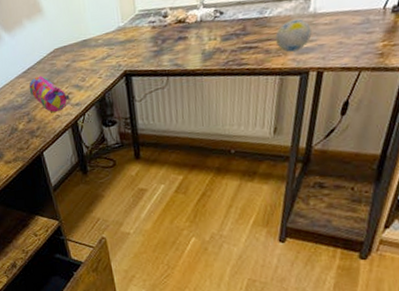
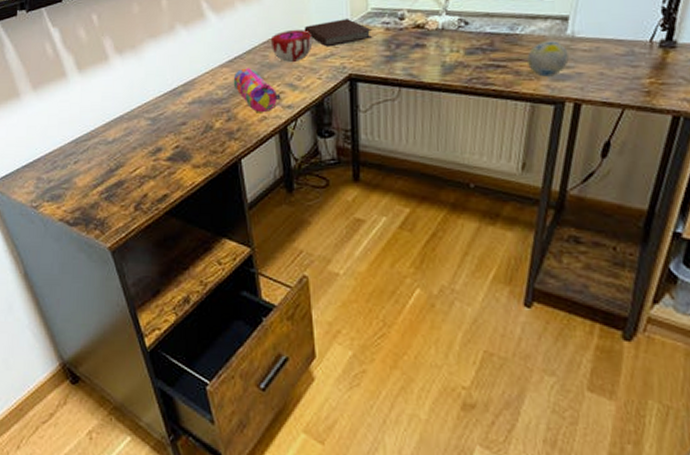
decorative bowl: none [56,37,92,68] -> present [270,30,313,63]
notebook: none [83,22,142,50] -> present [304,19,373,47]

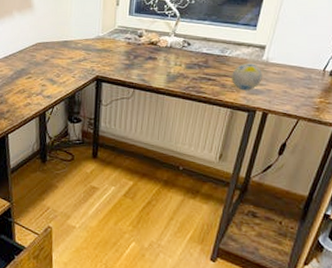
pencil case: present [233,68,281,113] -> none [6,64,43,100]
decorative bowl: present [270,30,313,63] -> none [38,37,71,63]
notebook: present [304,19,373,47] -> none [65,32,118,53]

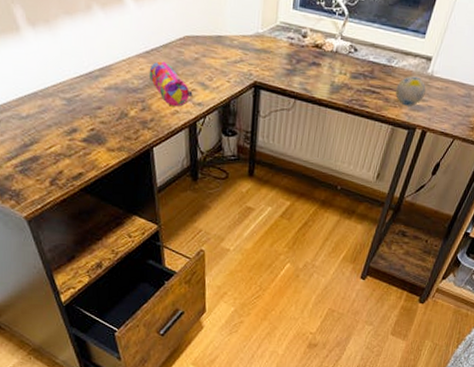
pencil case: none [6,64,43,100] -> present [149,61,193,107]

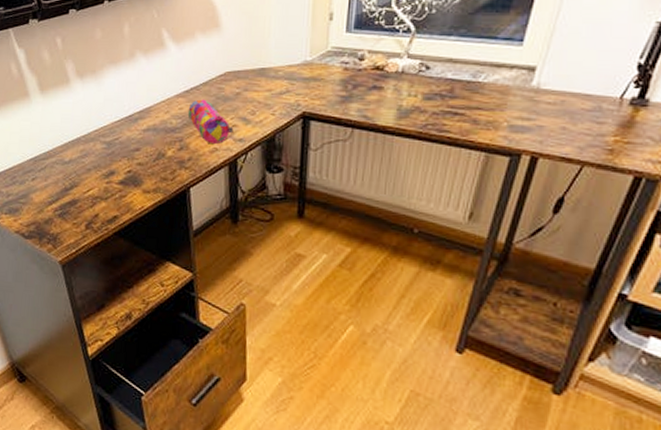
decorative ball: present [395,76,426,106] -> none [487,91,531,128]

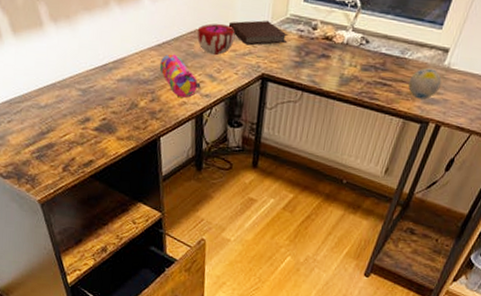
decorative bowl: none [227,65,270,97] -> present [196,23,235,56]
notebook: none [261,56,331,84] -> present [228,20,289,45]
decorative ball: none [487,91,531,128] -> present [408,68,442,100]

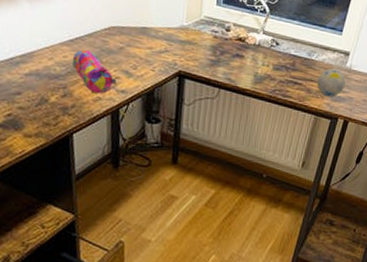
decorative bowl: present [196,23,235,56] -> none [111,21,151,53]
notebook: present [228,20,289,45] -> none [143,20,203,44]

